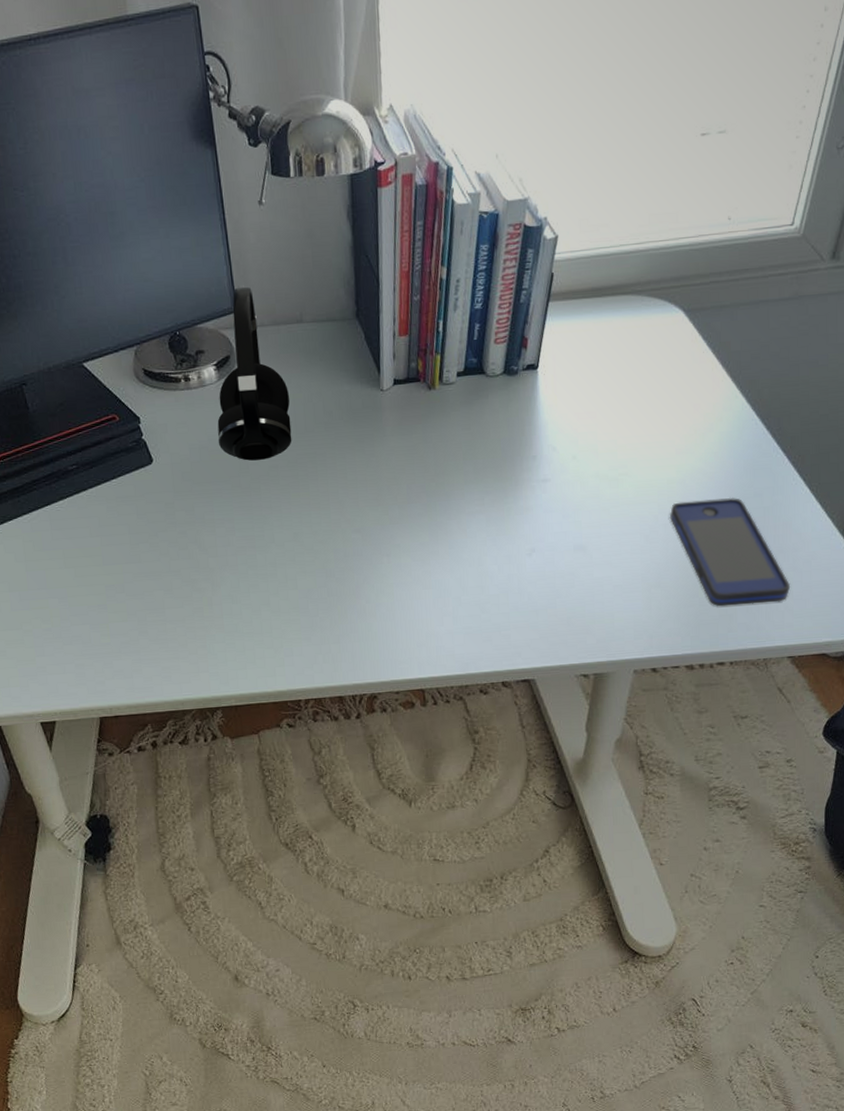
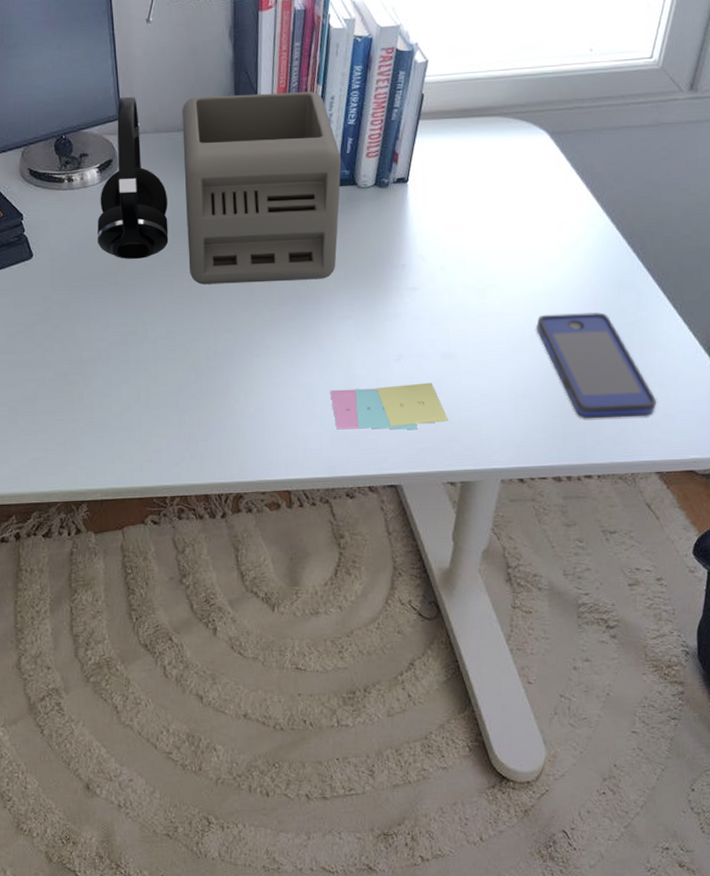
desk organizer: none [300,275,469,484] -> present [182,92,342,285]
sticky notes: none [462,576,581,627] -> present [330,382,448,430]

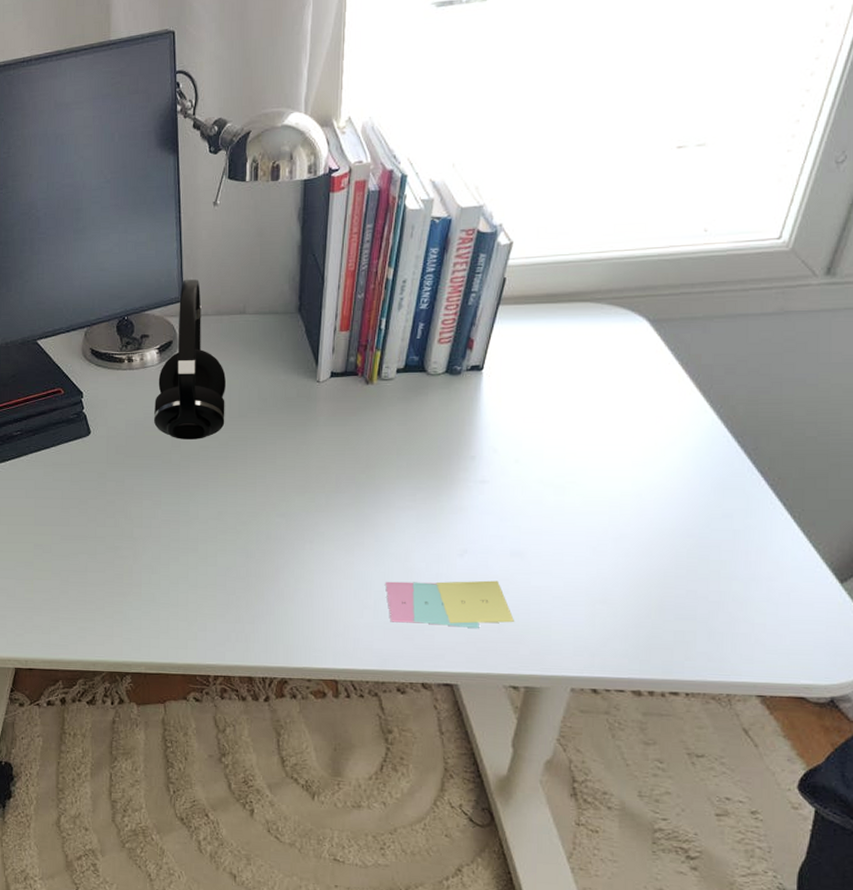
desk organizer: present [182,92,342,285] -> none [244,275,411,468]
mobile phone: present [535,312,657,418] -> none [621,516,764,634]

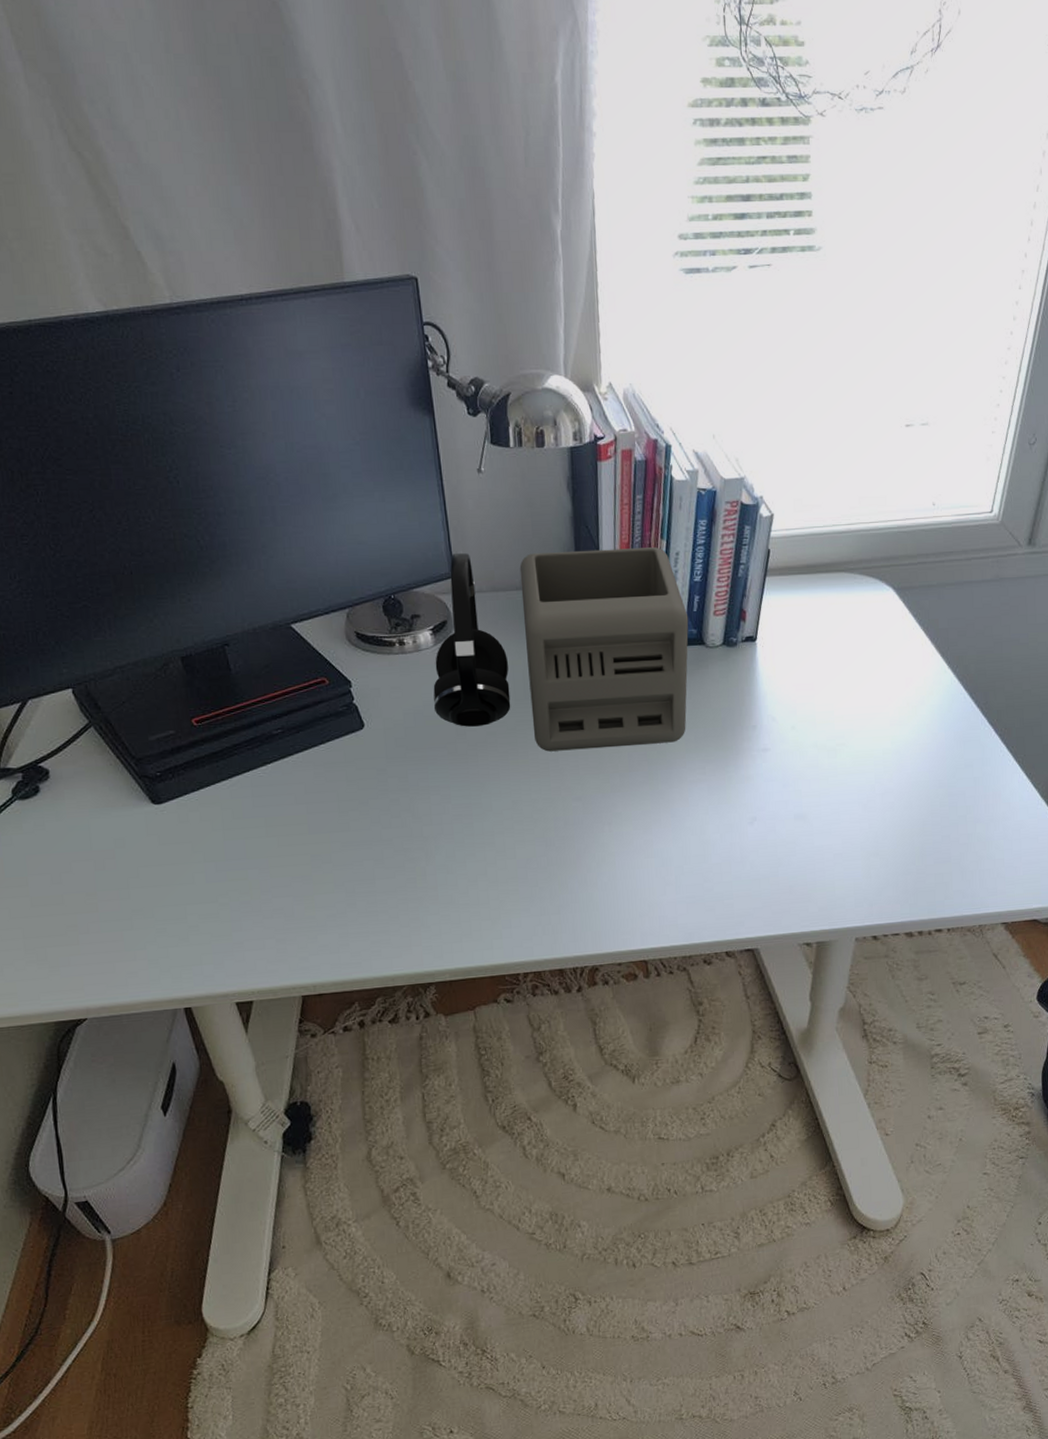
desk organizer: none [244,275,411,468] -> present [519,547,689,752]
sticky notes: present [385,580,514,629] -> none [684,844,803,896]

